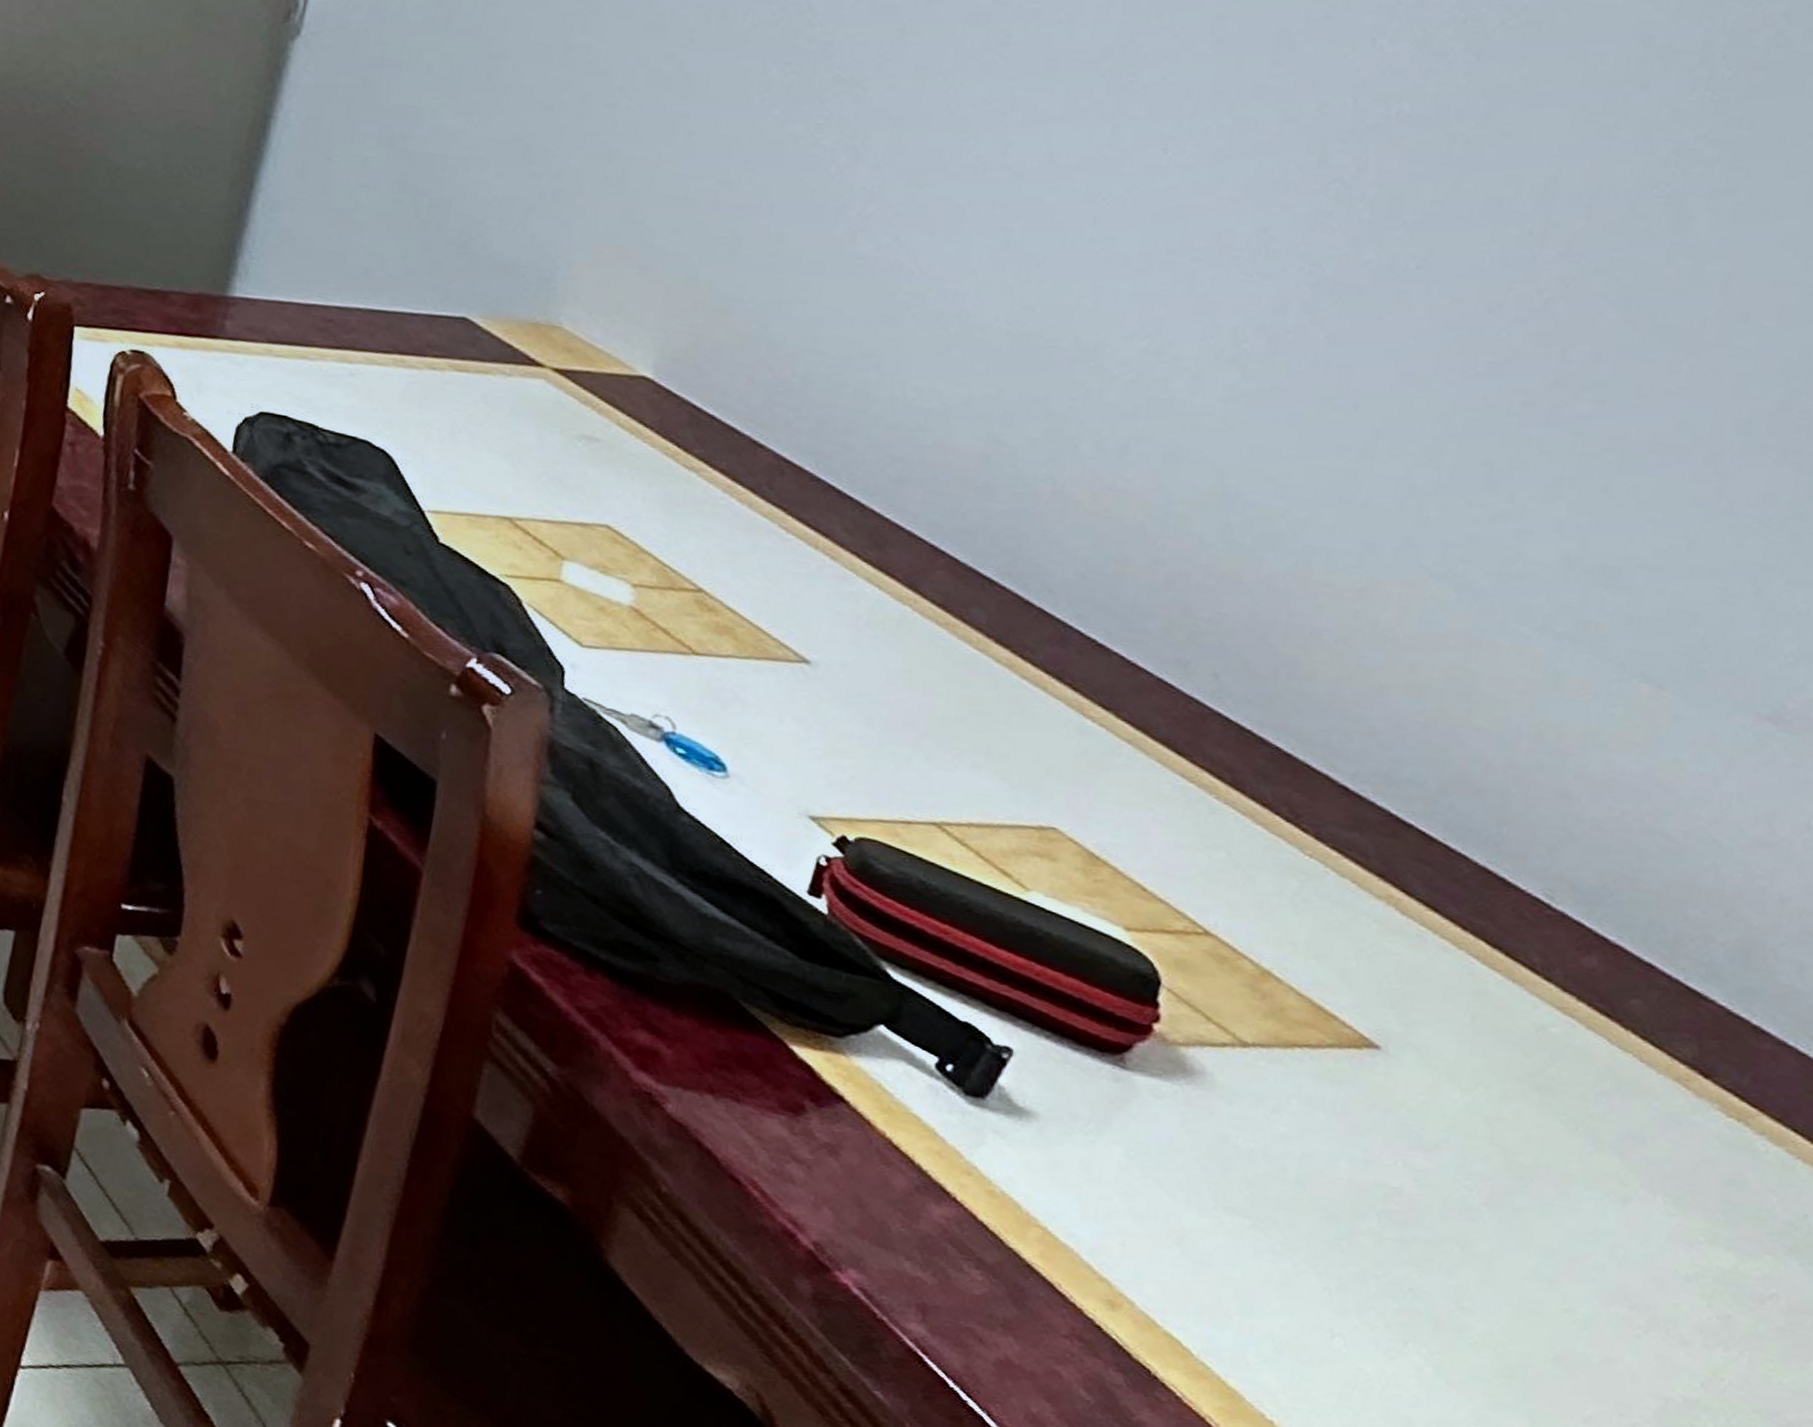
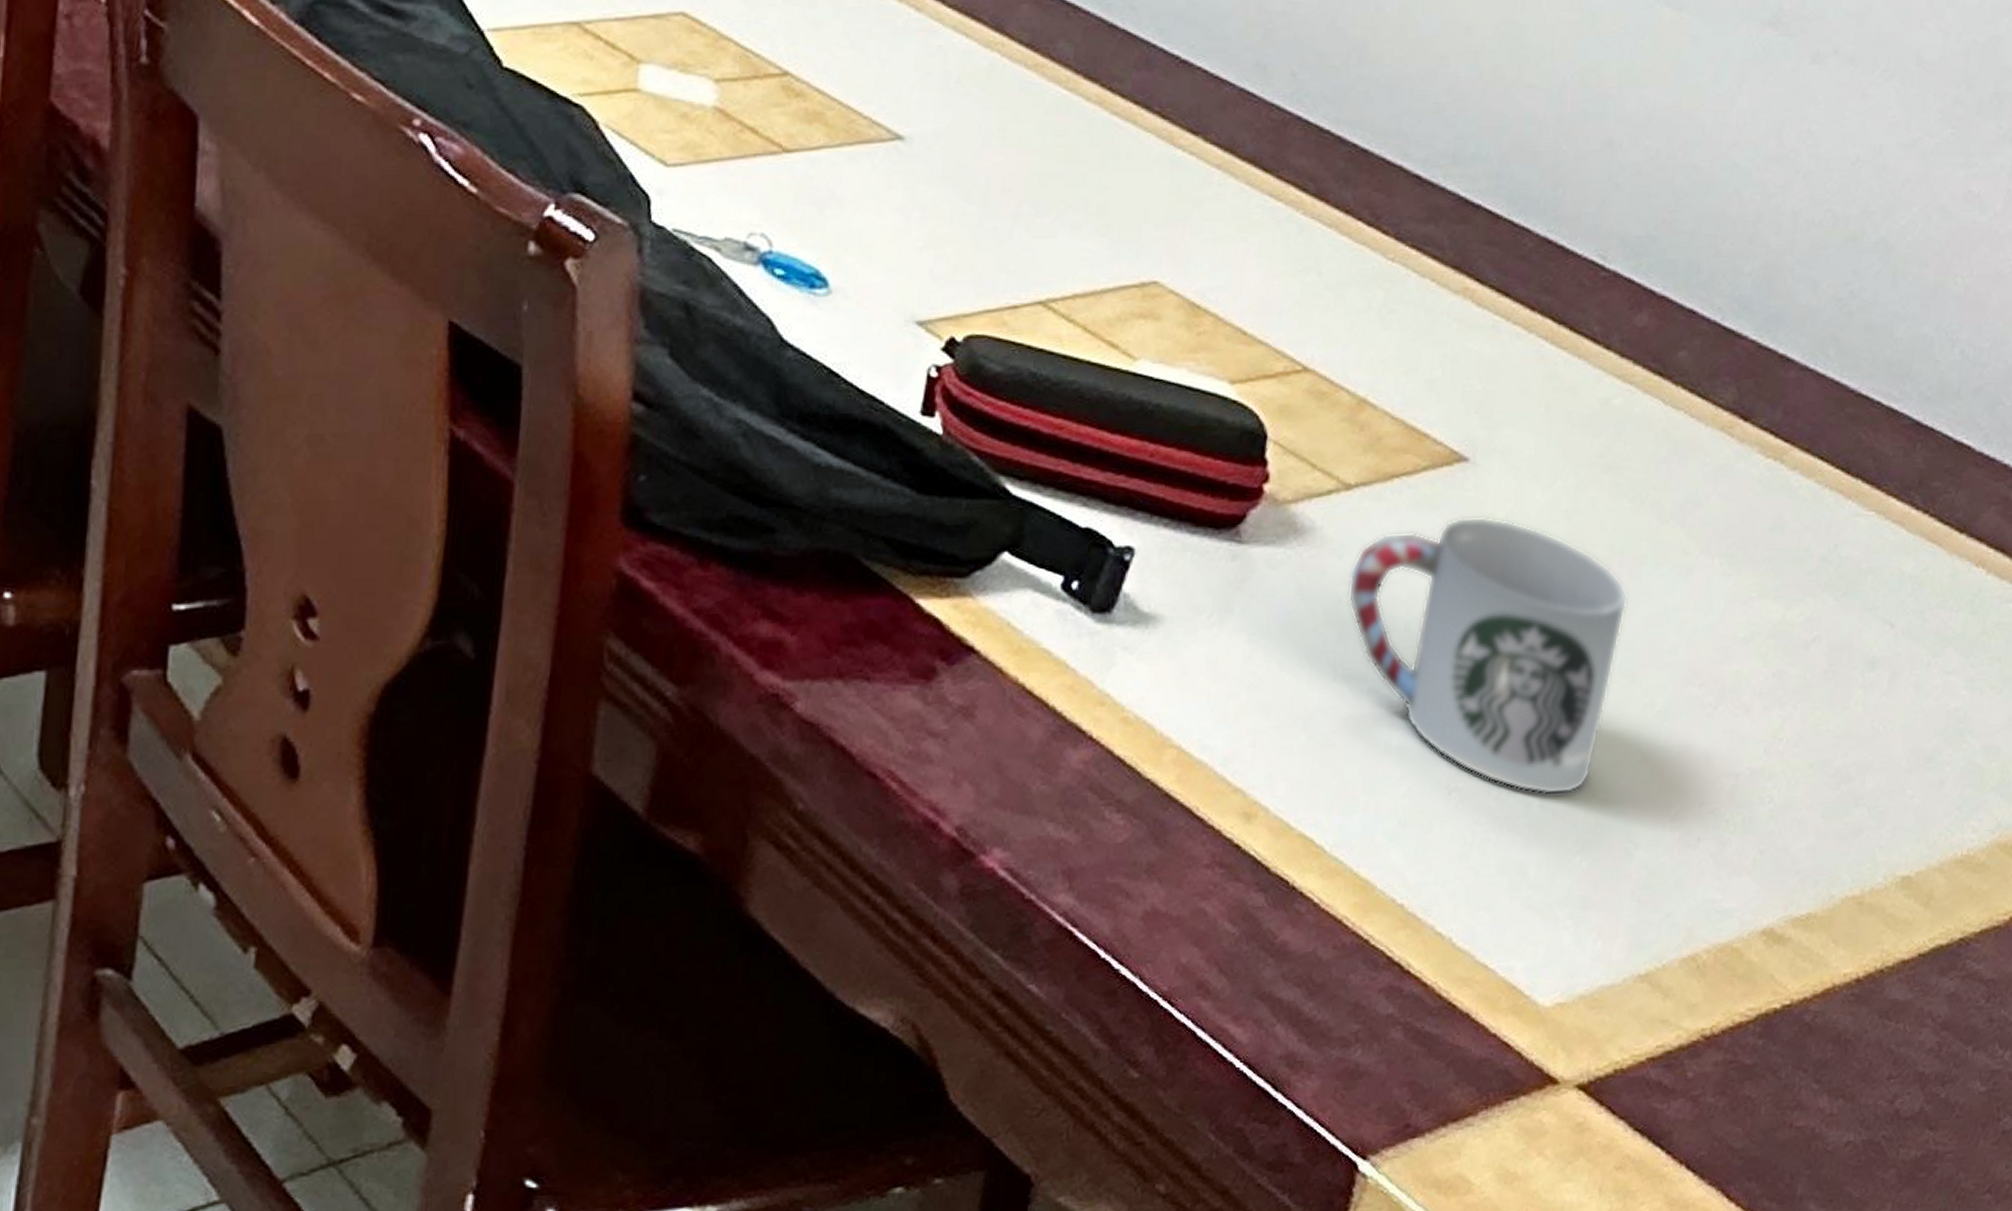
cup: none [1235,1093,1552,1370] -> present [1347,516,1628,796]

